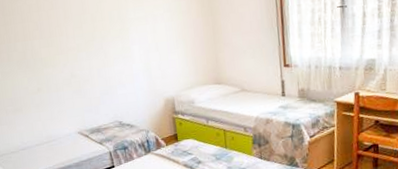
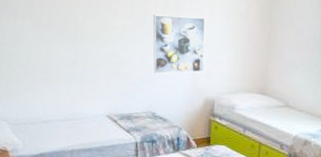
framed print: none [101,23,159,85] -> present [153,14,206,74]

